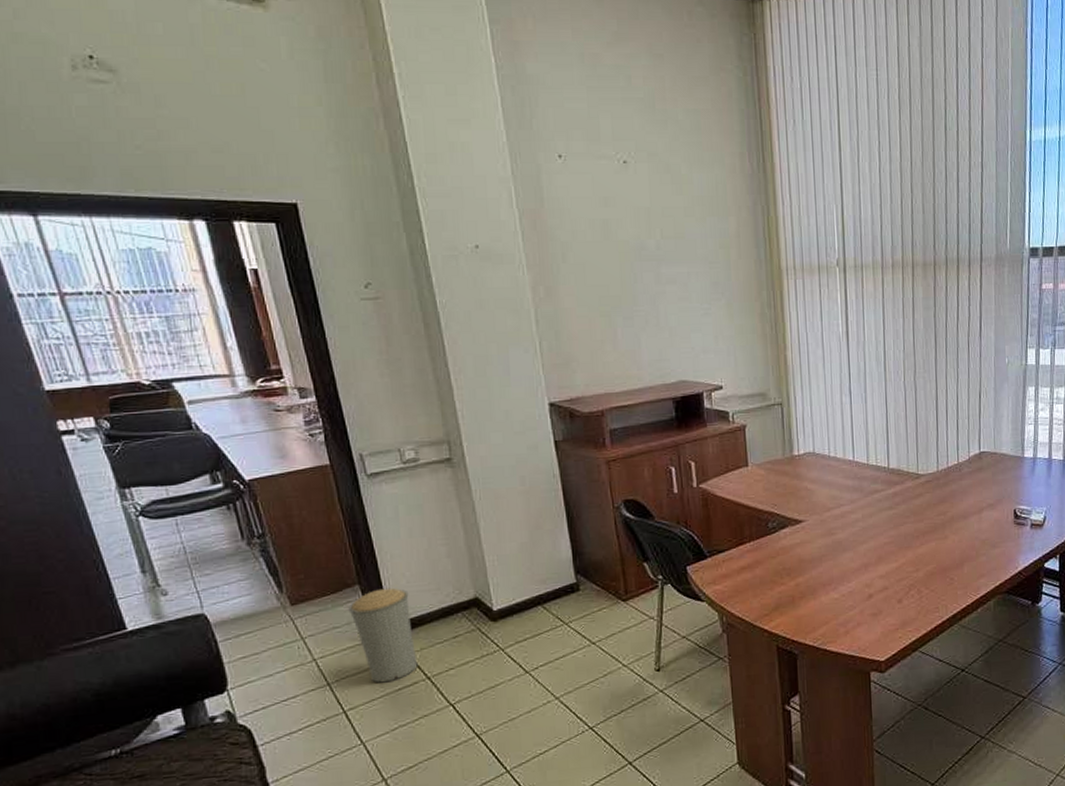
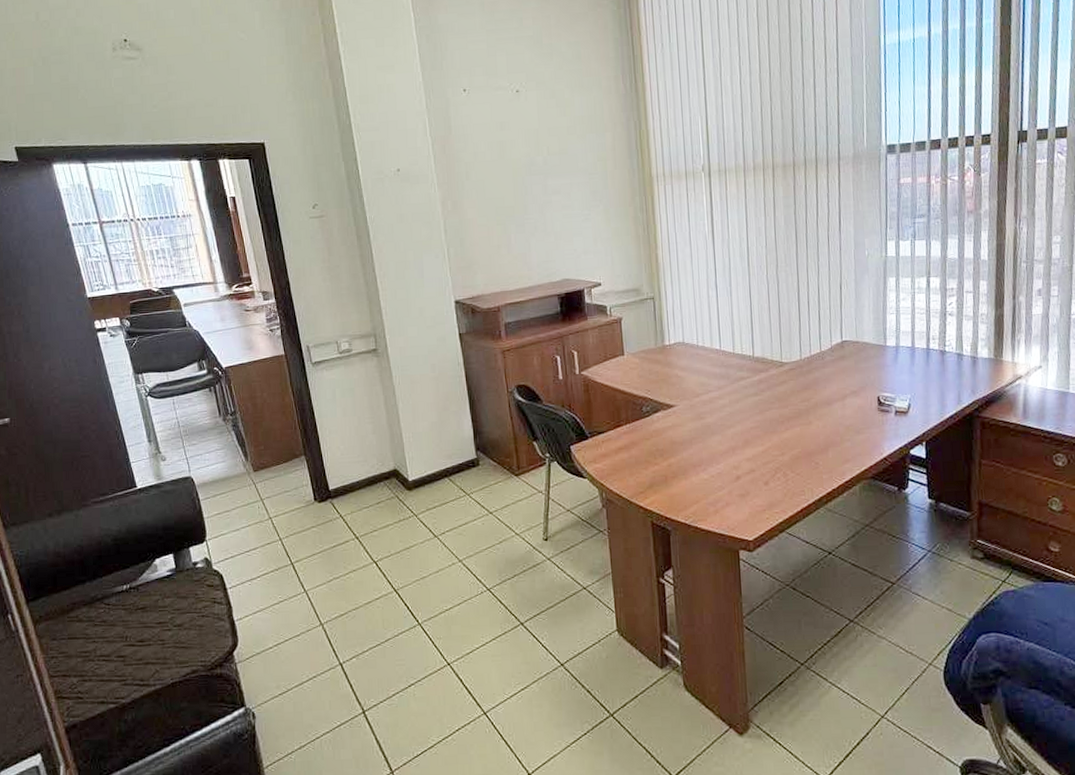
trash can: present [348,588,418,683] -> none [296,459,349,540]

